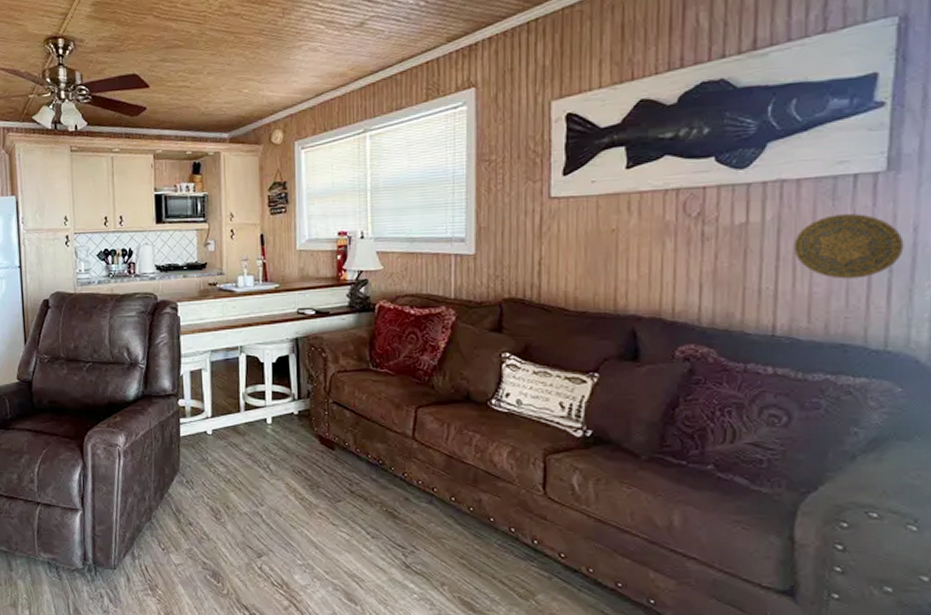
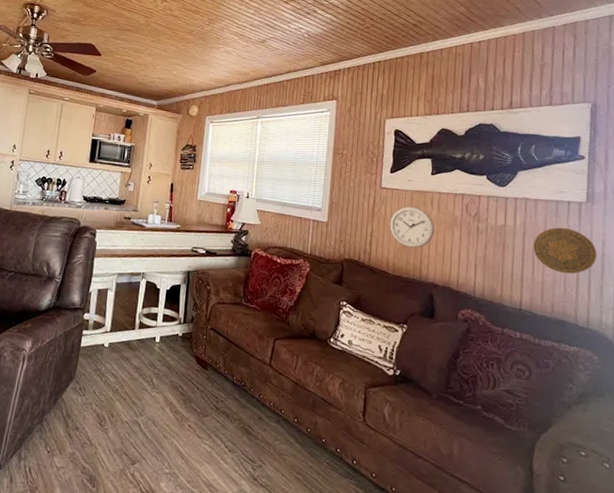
wall clock: none [566,216,634,273] -> present [389,206,434,248]

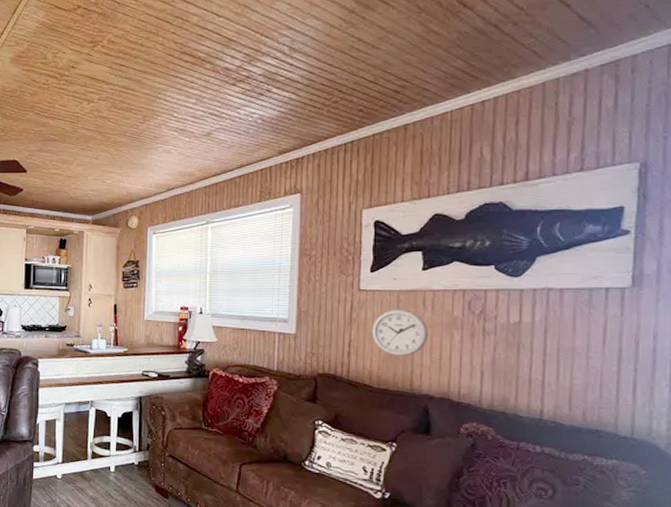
decorative plate: present [533,227,597,274] -> none [558,320,646,375]

